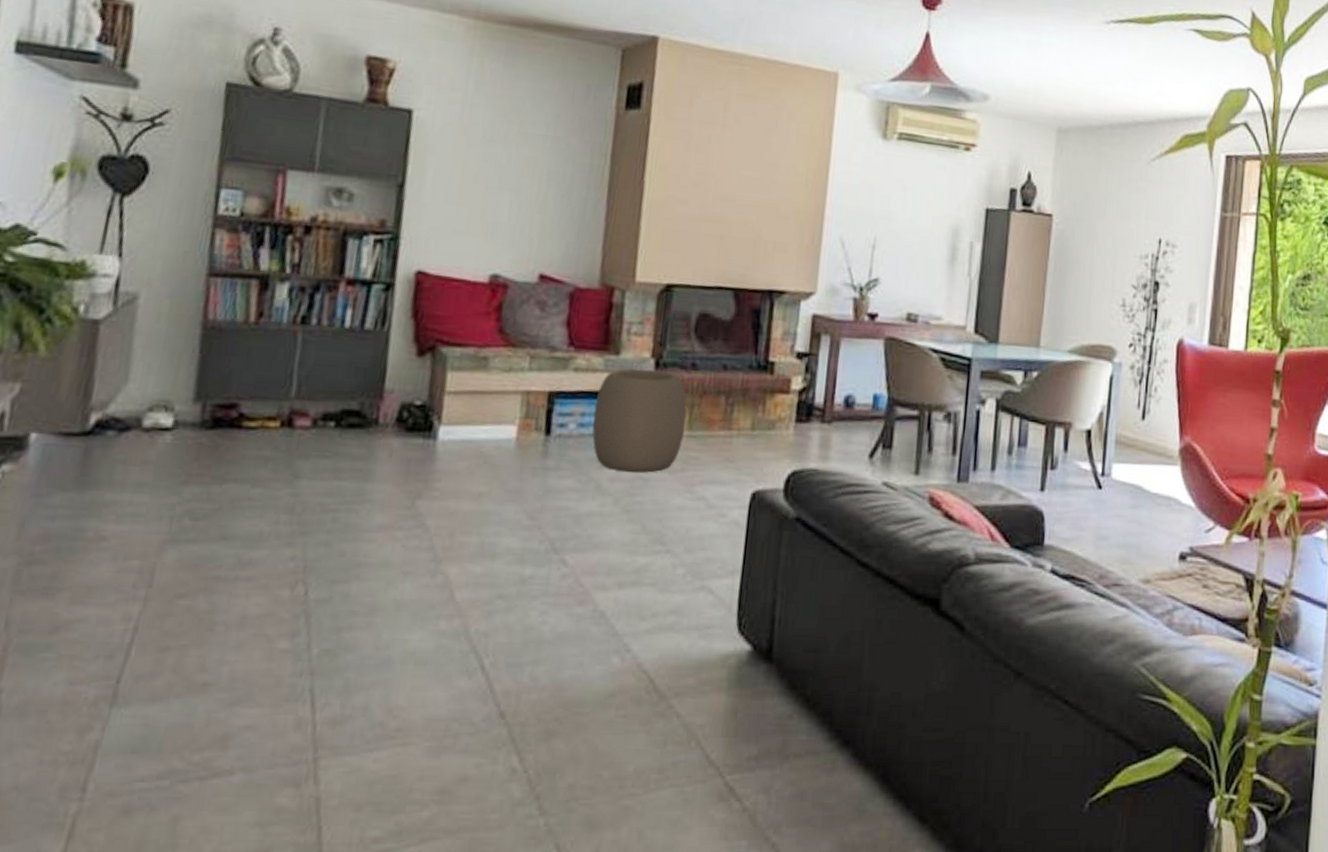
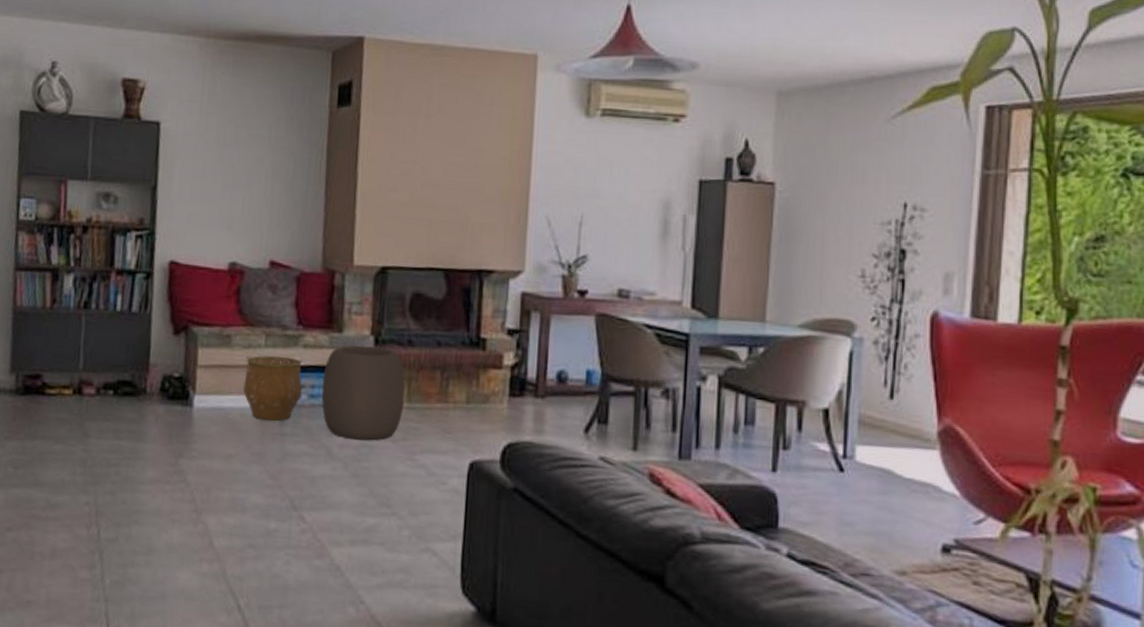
basket: none [500,380,573,453] -> present [243,355,303,421]

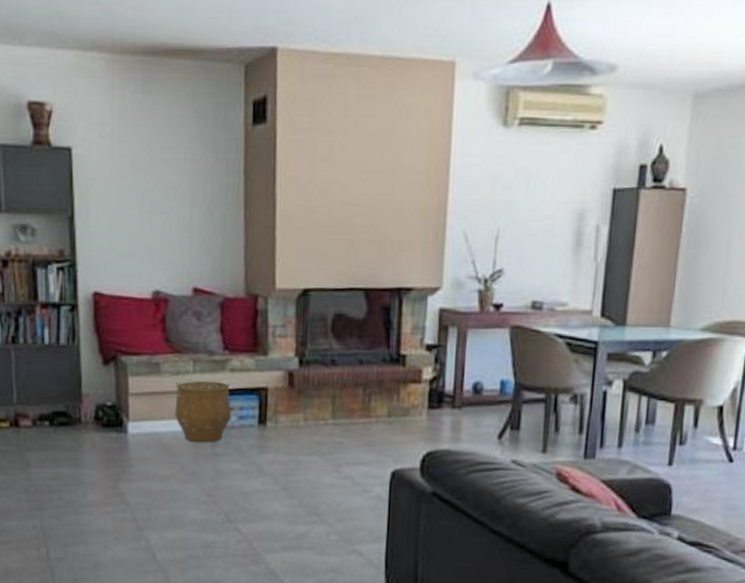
pouf: present [321,345,405,441] -> none [250,367,330,456]

